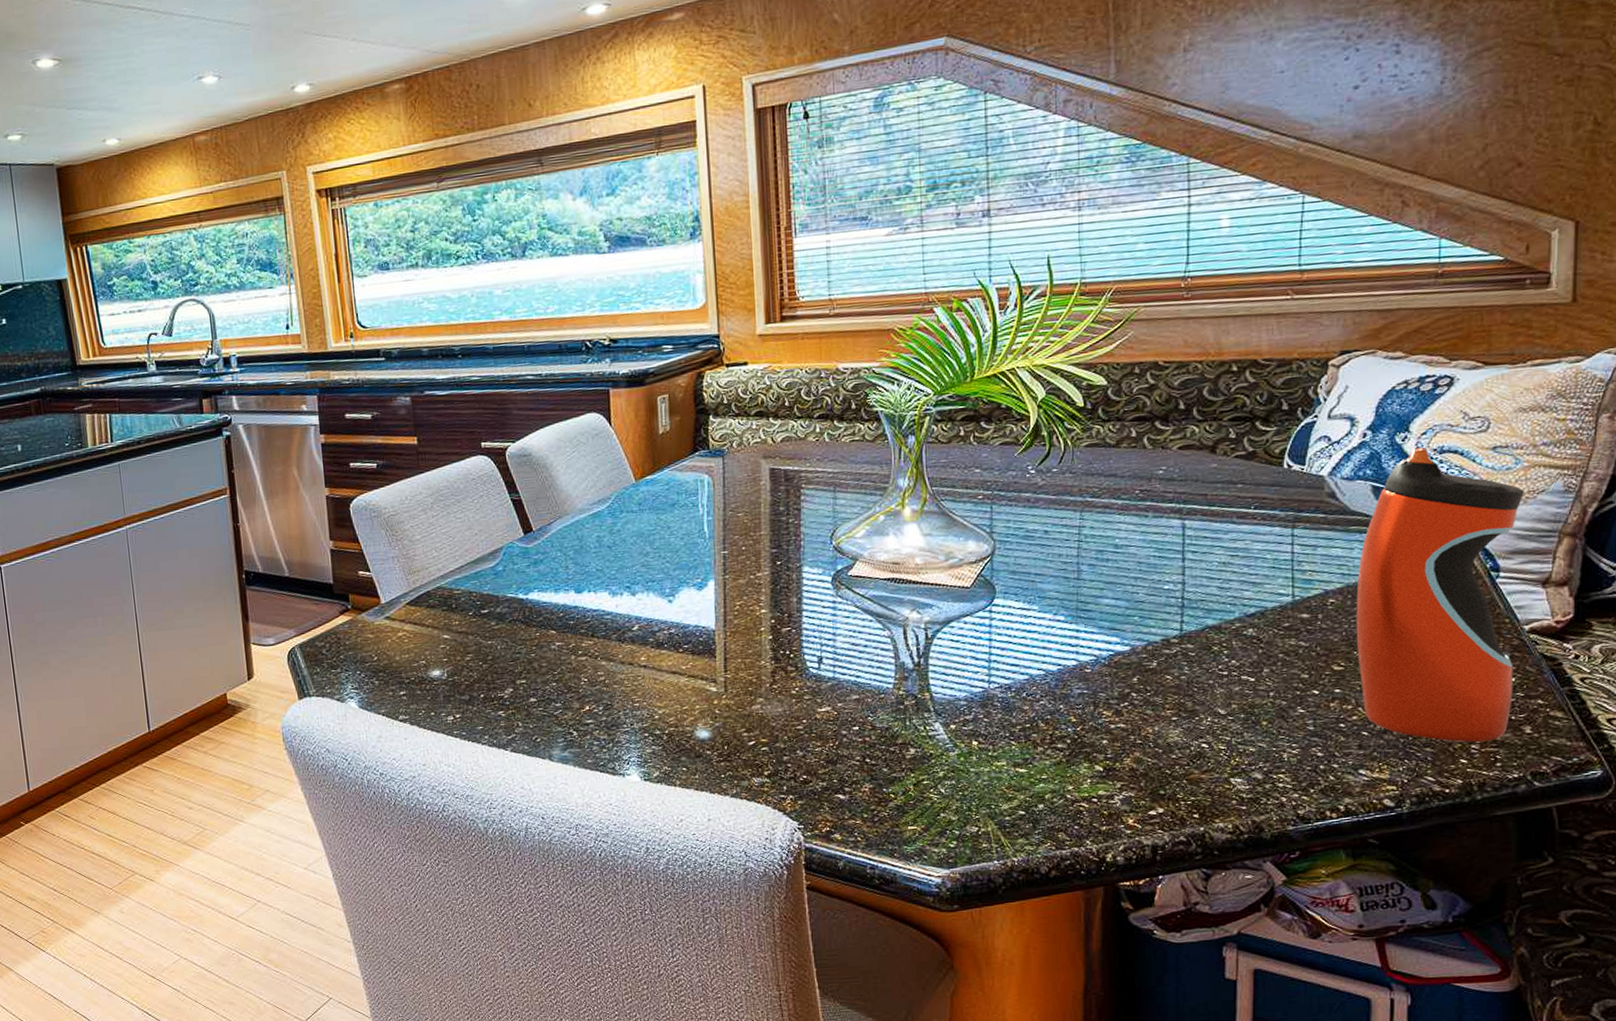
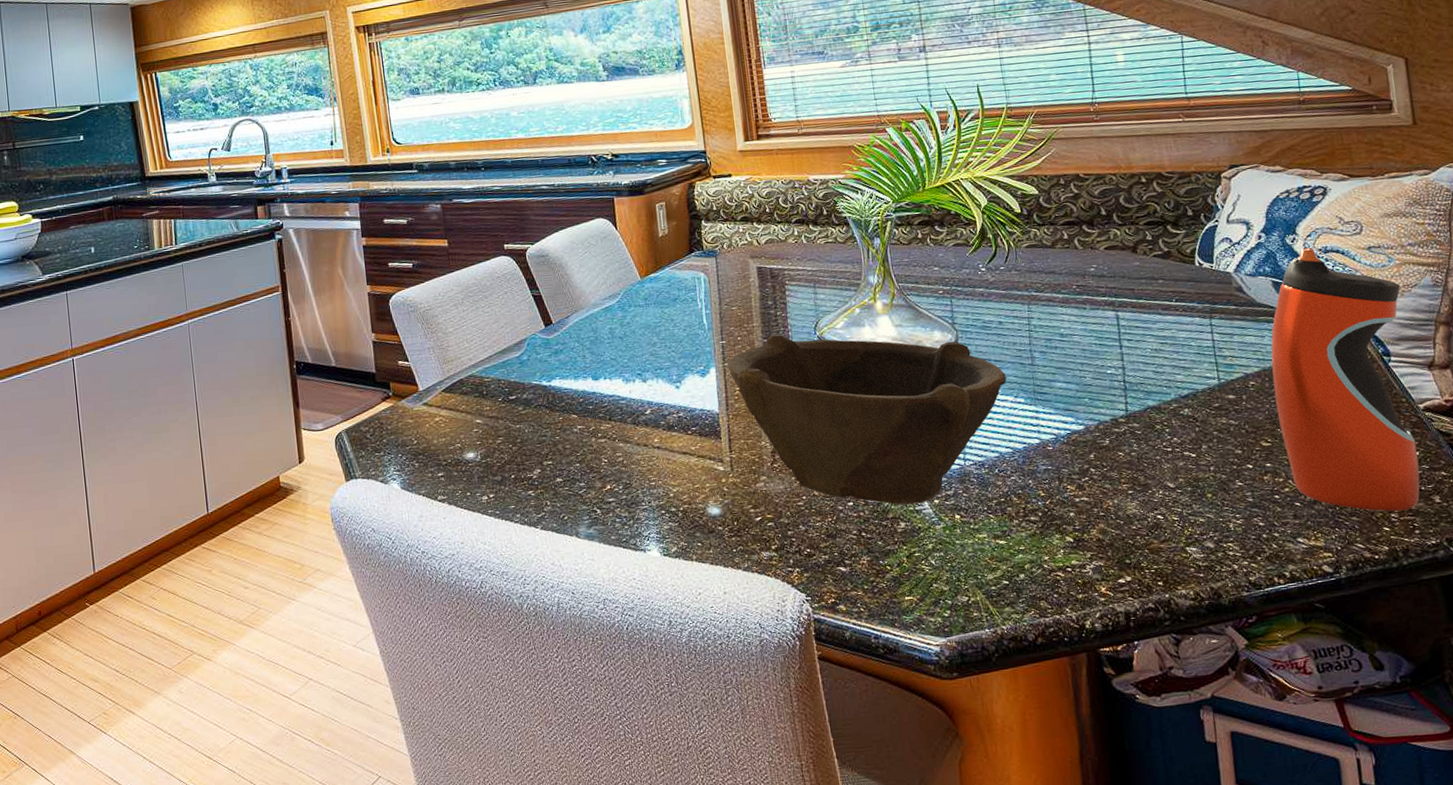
bowl: none [728,543,1048,731] -> present [727,334,1007,506]

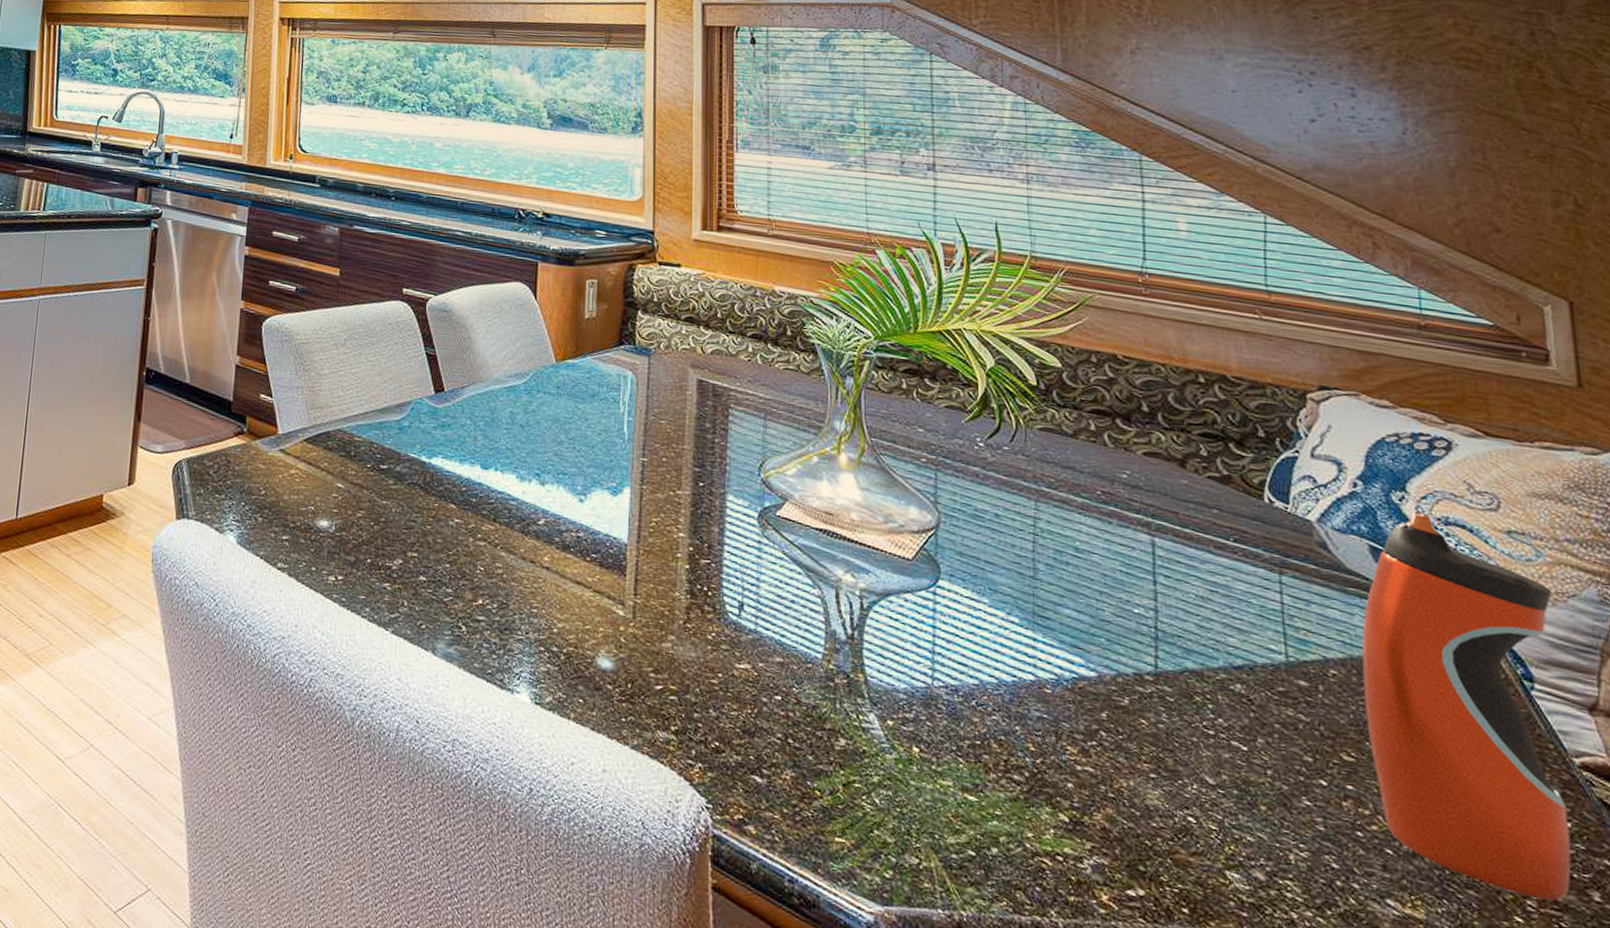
bowl: present [727,334,1007,506] -> none [645,464,999,721]

